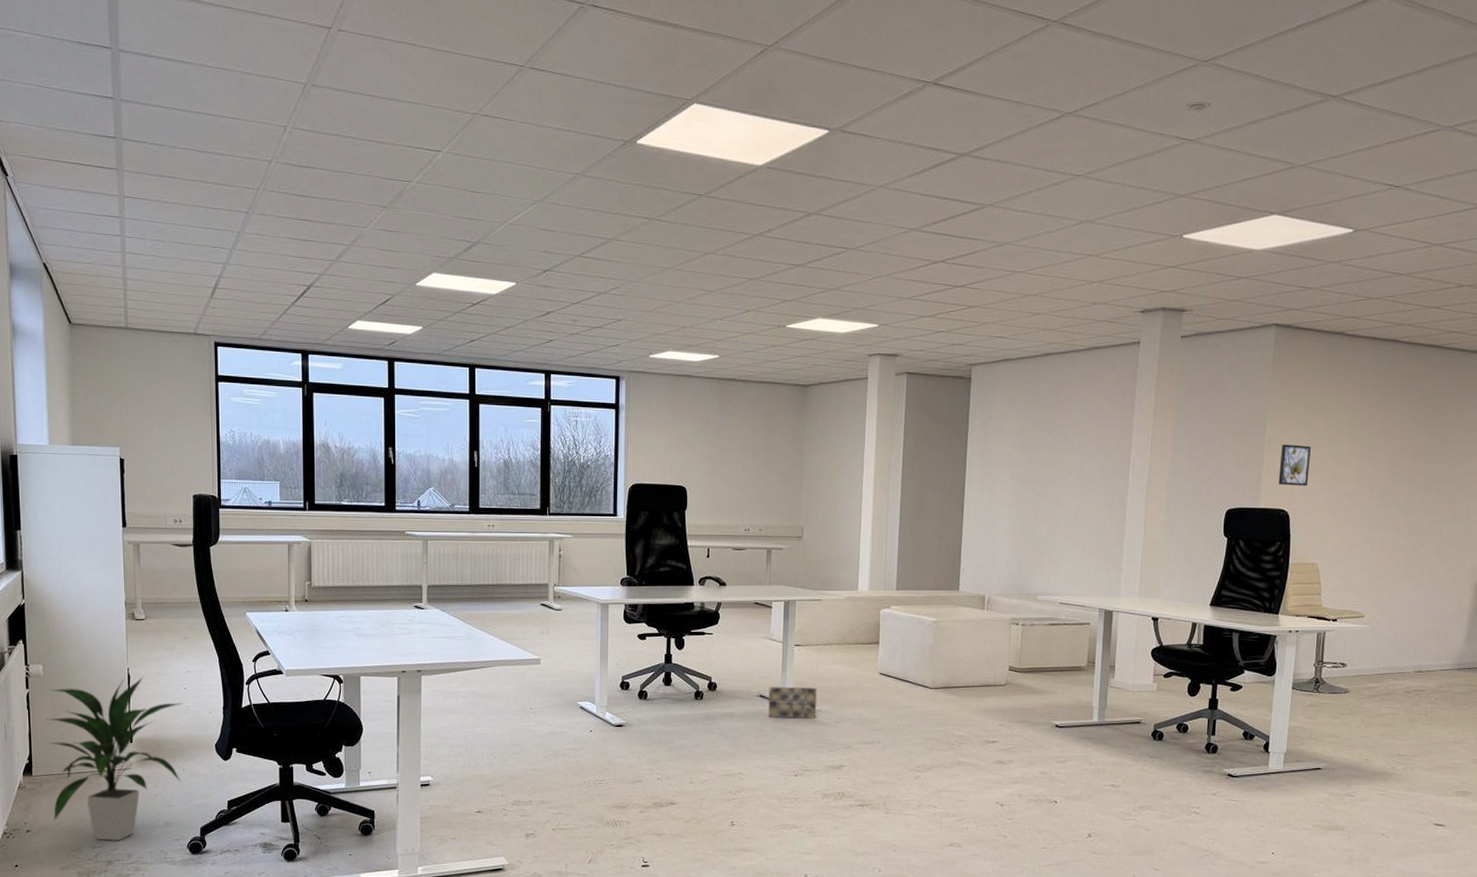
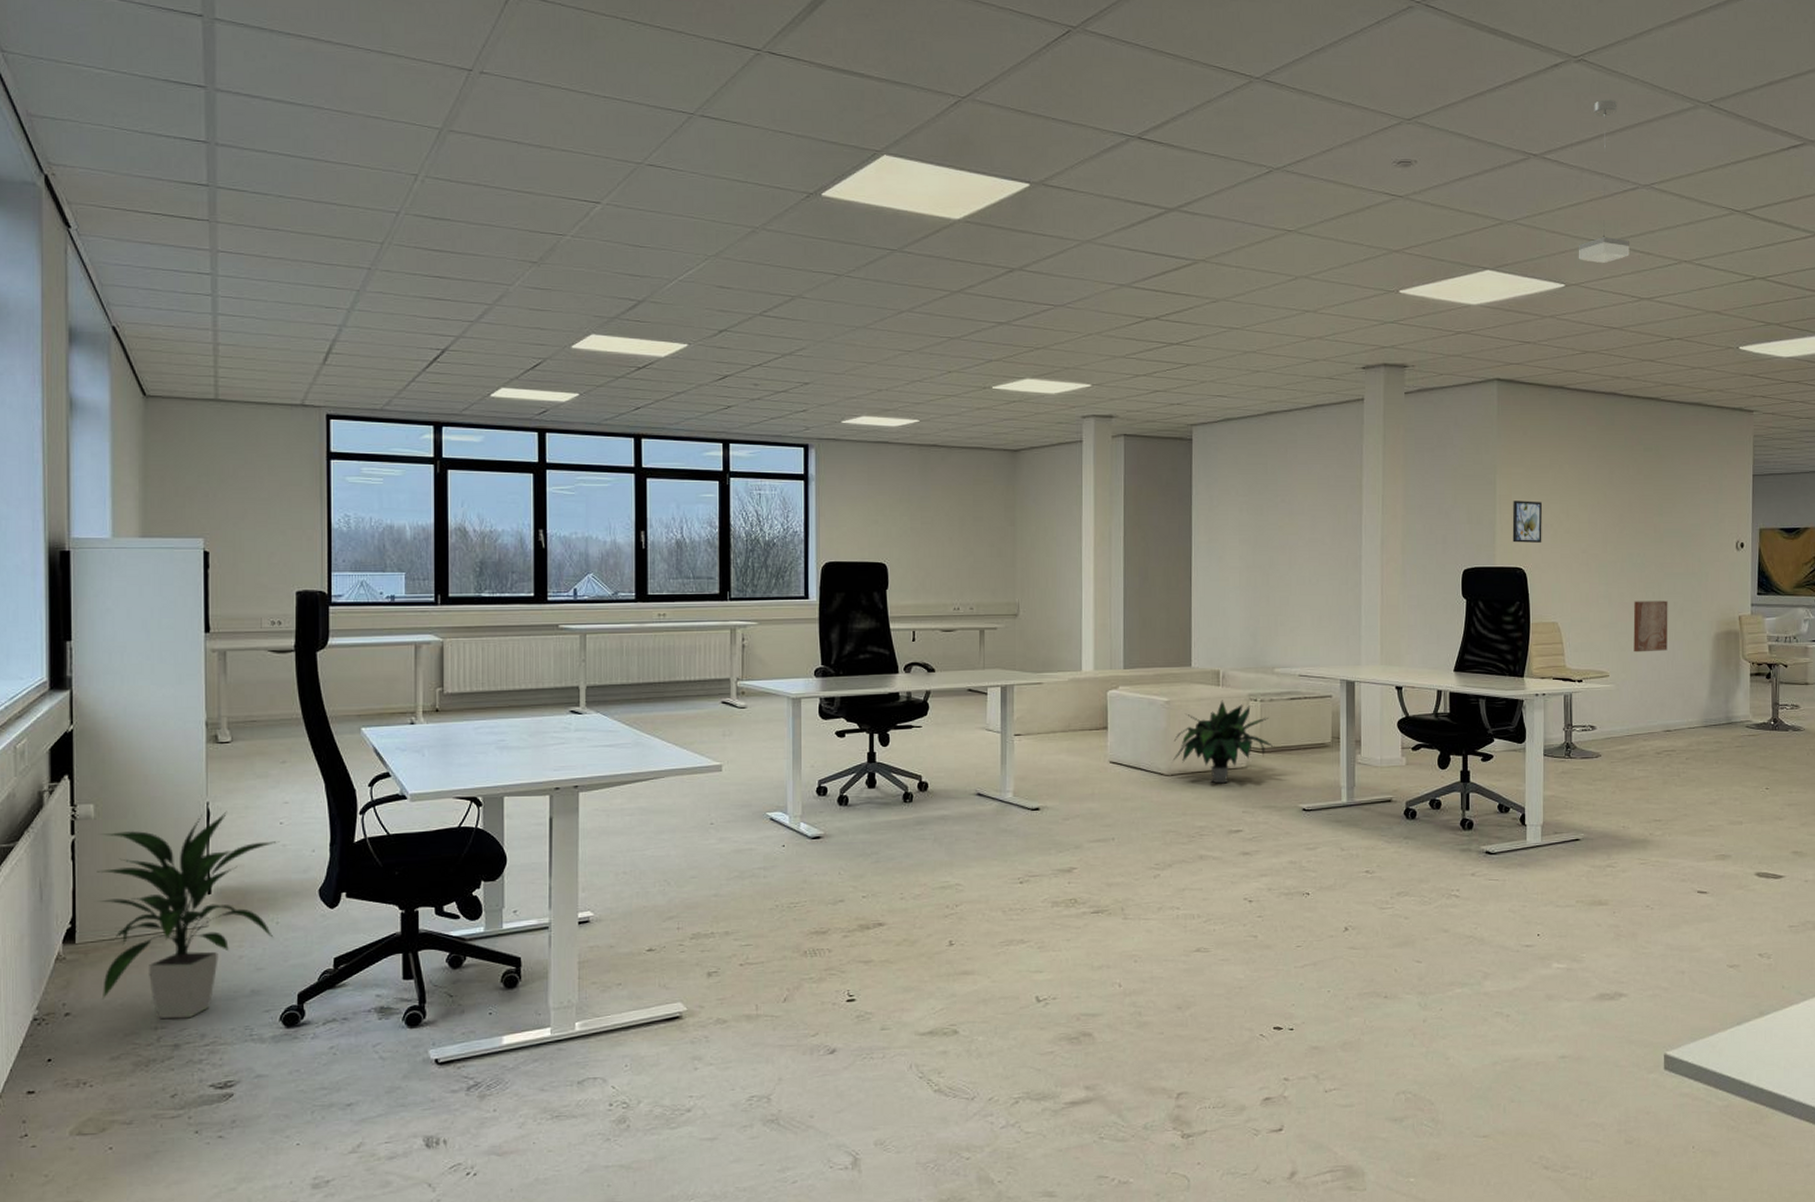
bag: present [767,686,818,719] -> none [986,781,1042,818]
potted plant: none [937,622,1033,699] -> present [1172,700,1275,784]
pendant lamp: none [1370,37,1427,209] -> present [1578,99,1629,264]
wall art: none [1392,545,1432,596] -> present [1633,600,1668,652]

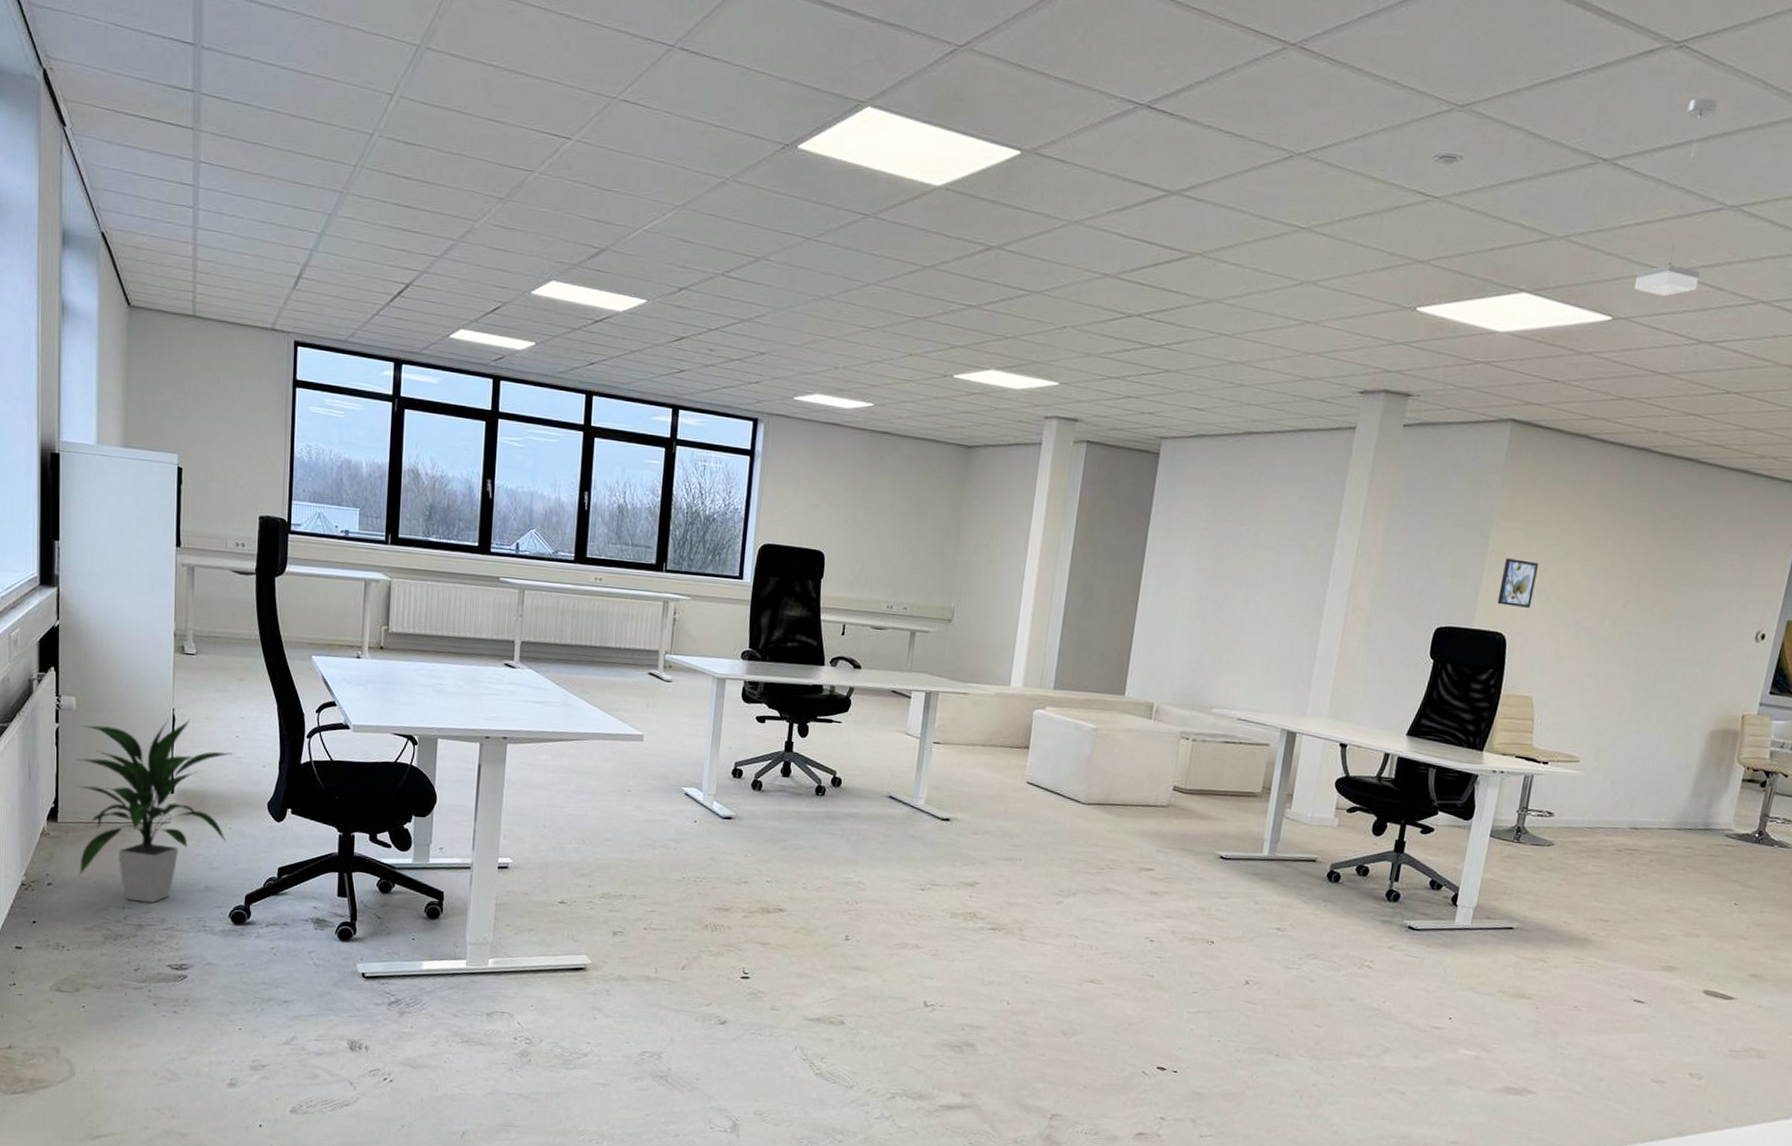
potted plant: present [1172,700,1275,784] -> none [1091,734,1201,820]
wall art: present [1633,600,1668,652] -> none [1612,684,1663,743]

